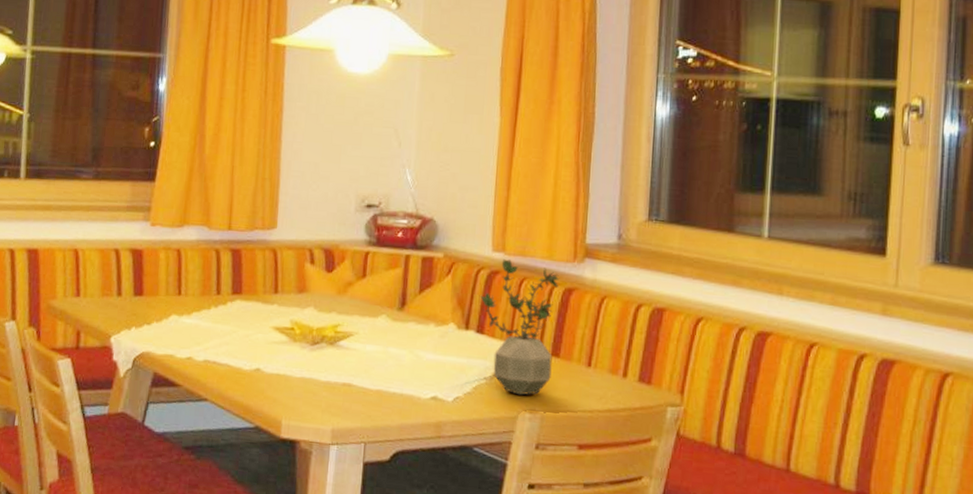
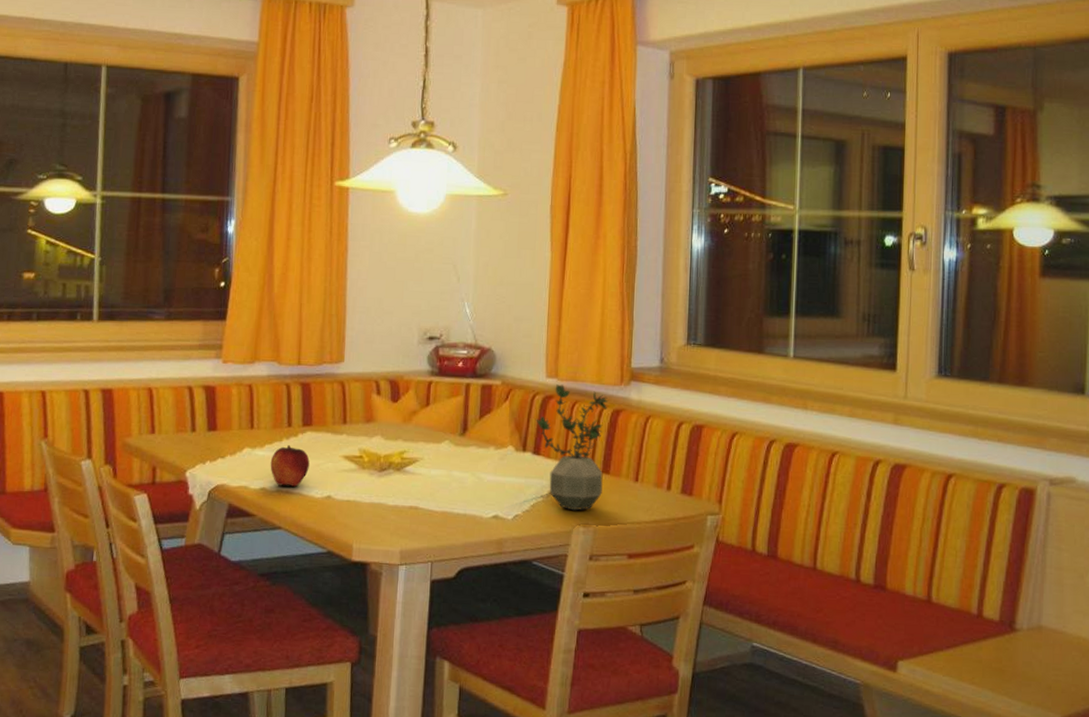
fruit: none [197,314,239,357] -> present [270,445,310,487]

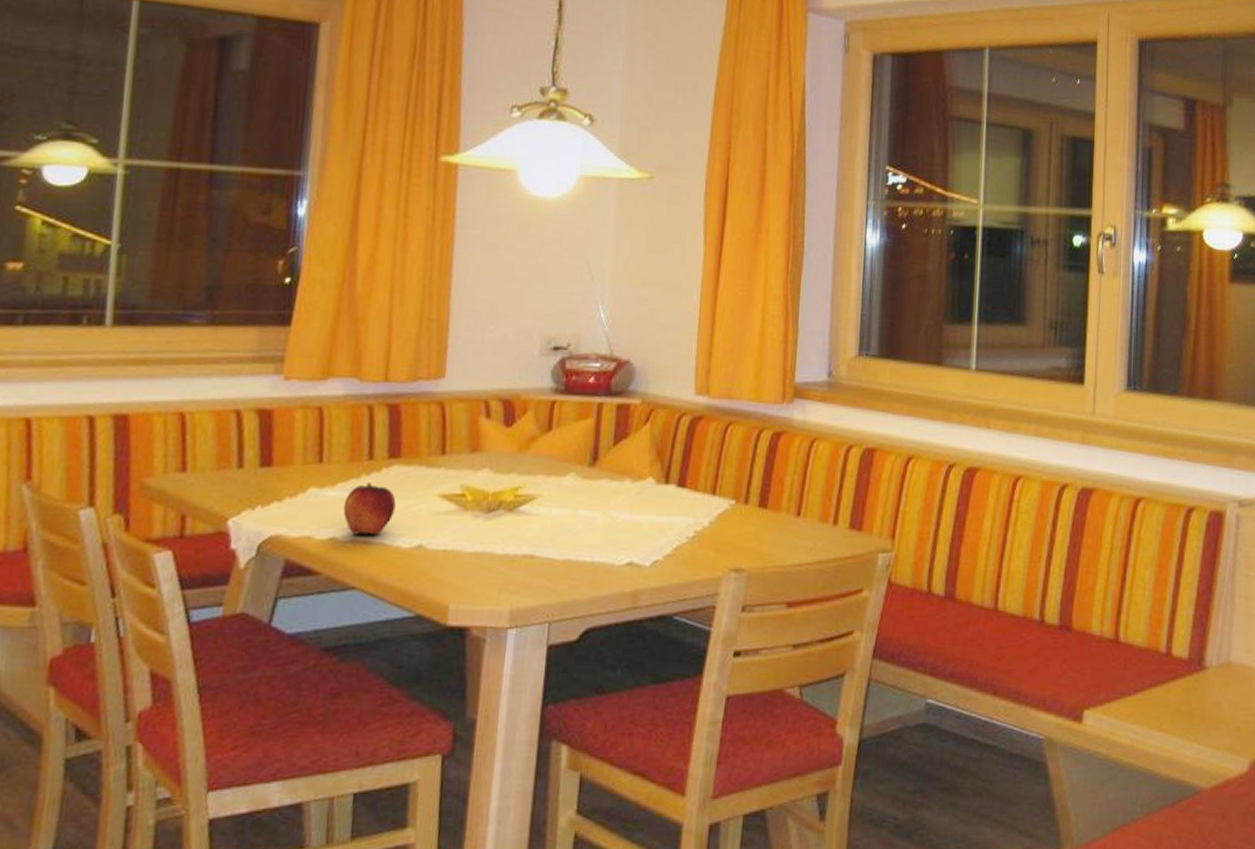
potted plant: present [536,384,609,511] -> none [681,403,768,553]

